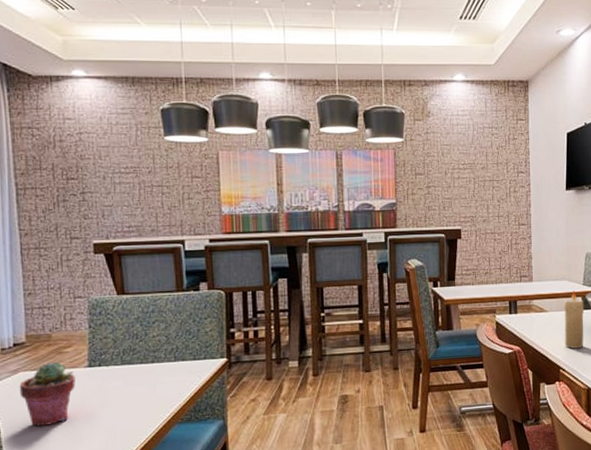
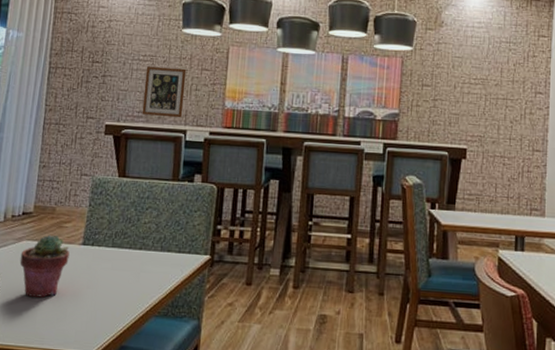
wall art: none [130,178,178,230] -> present [142,66,187,118]

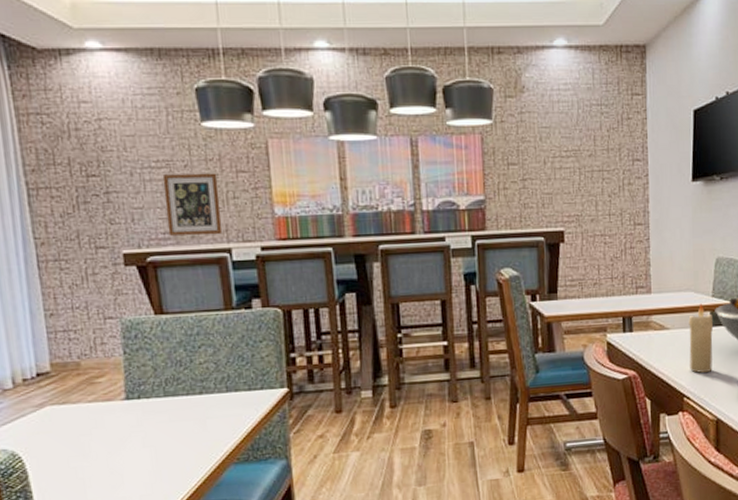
potted succulent: present [19,234,70,298] -> none [46,394,112,469]

